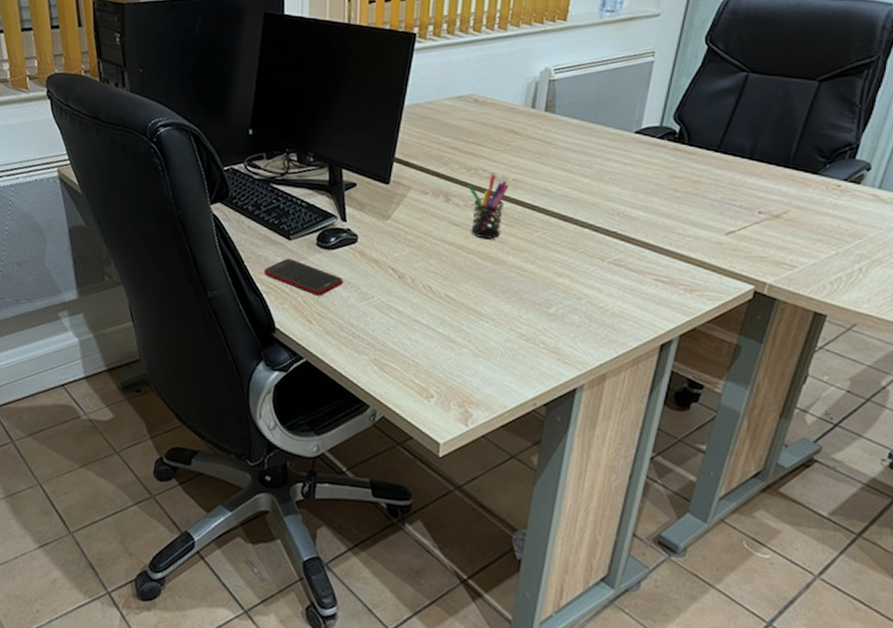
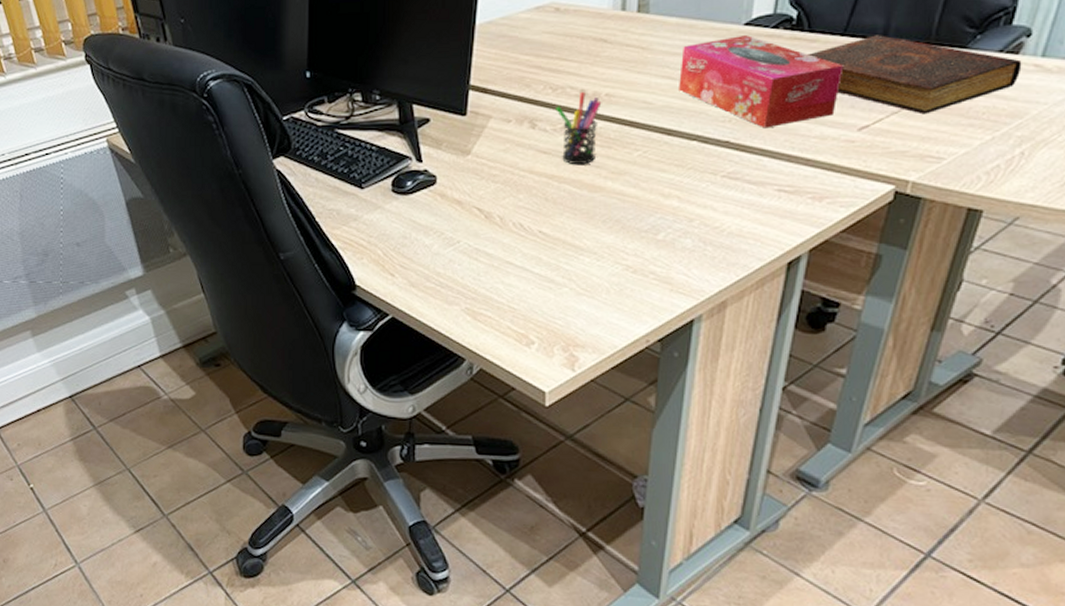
cell phone: present [264,258,343,296] -> none [338,209,424,246]
tissue box: none [576,141,716,225] -> present [679,35,844,129]
book: none [687,154,863,227] -> present [808,35,1022,115]

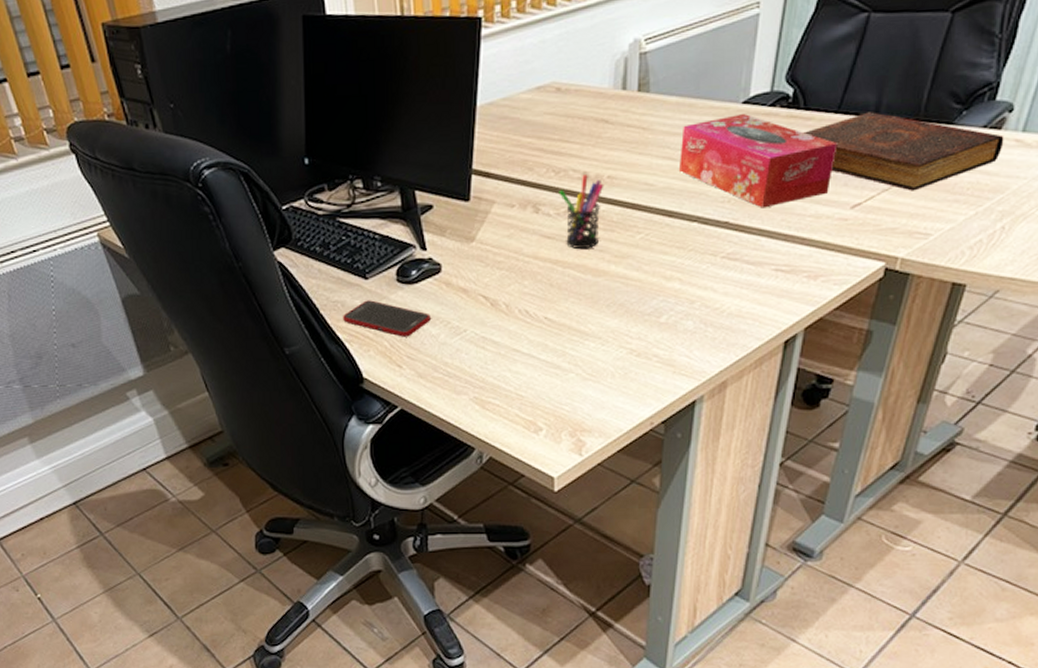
cell phone: none [338,209,424,246] -> present [343,300,431,337]

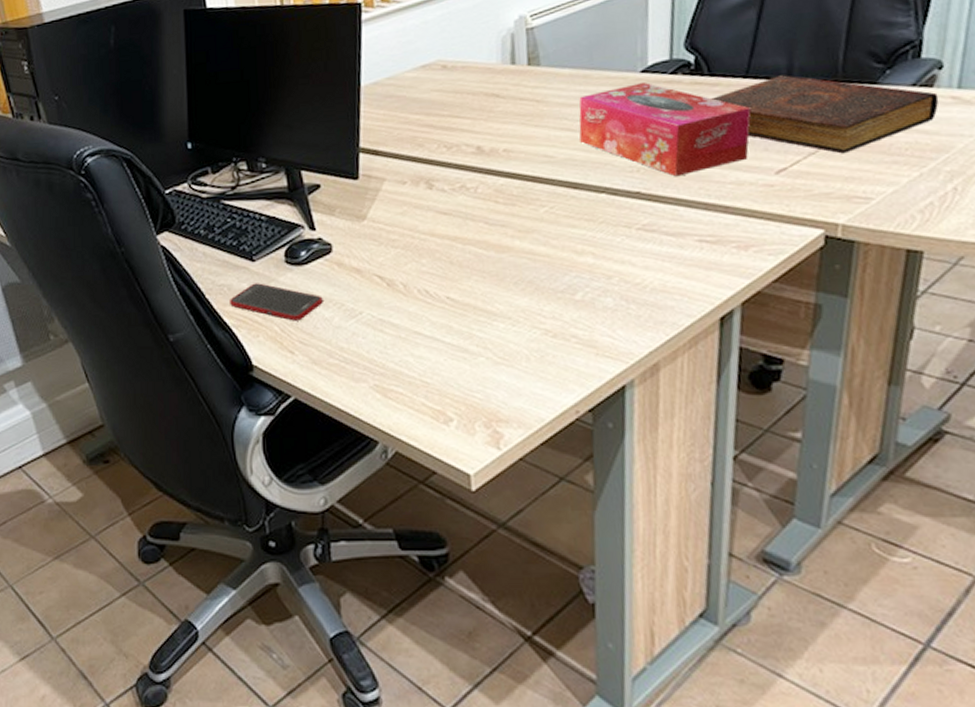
pen holder: present [559,175,604,249] -> none [452,149,501,224]

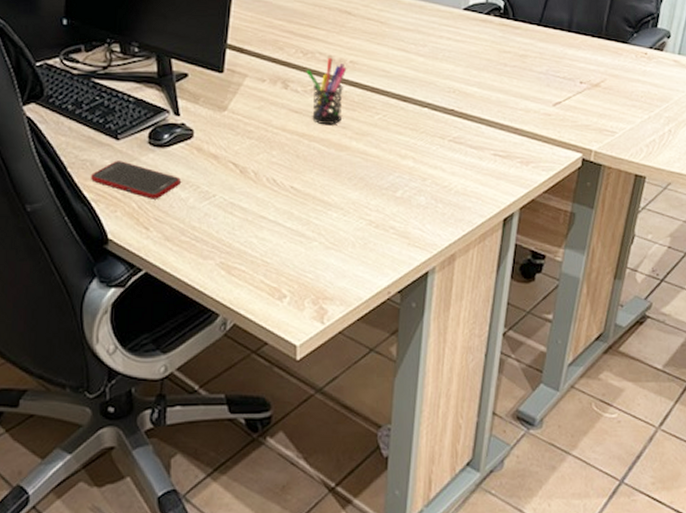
pen holder: none [452,149,501,224] -> present [306,58,347,124]
tissue box: present [579,82,752,177] -> none [412,18,541,100]
book: present [711,75,939,154] -> none [513,27,666,95]

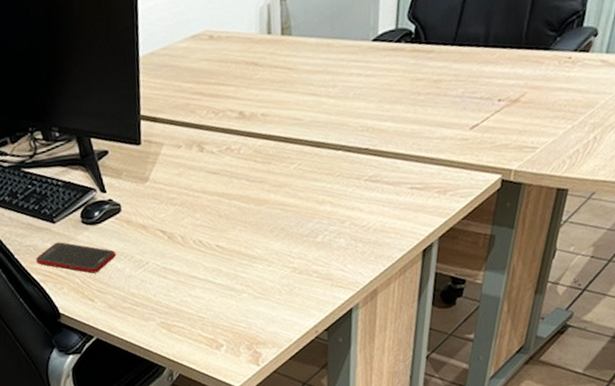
pen holder: present [306,58,347,124] -> none [219,114,259,182]

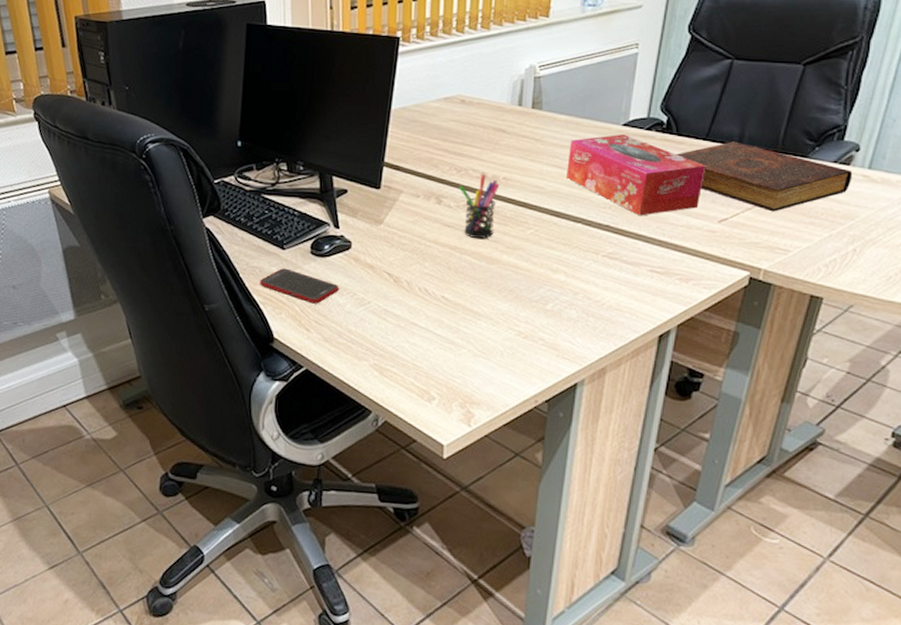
pen holder: none [219,114,259,182] -> present [459,175,500,238]
tissue box: none [322,50,456,135] -> present [567,134,706,216]
book: none [426,42,592,111] -> present [676,141,853,212]

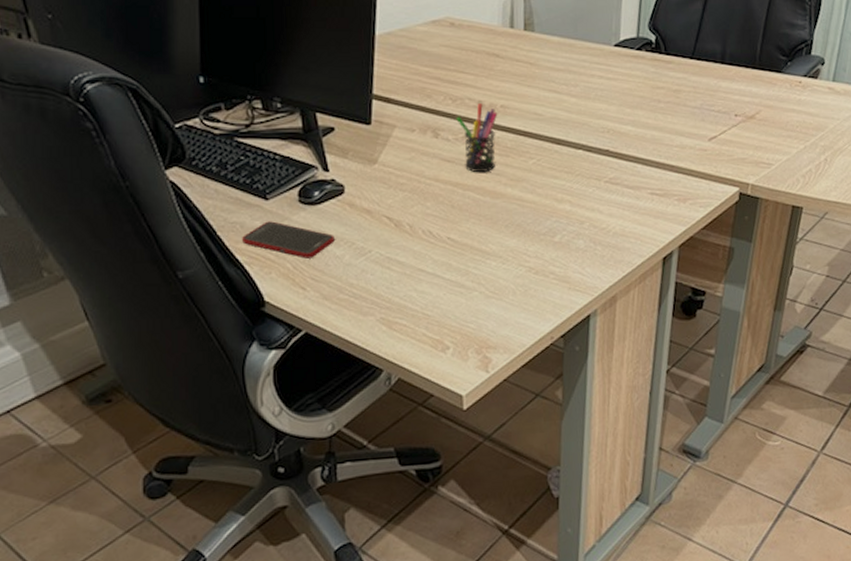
tissue box: present [567,134,706,216] -> none [563,56,694,139]
book: present [676,141,853,212] -> none [666,59,820,127]

